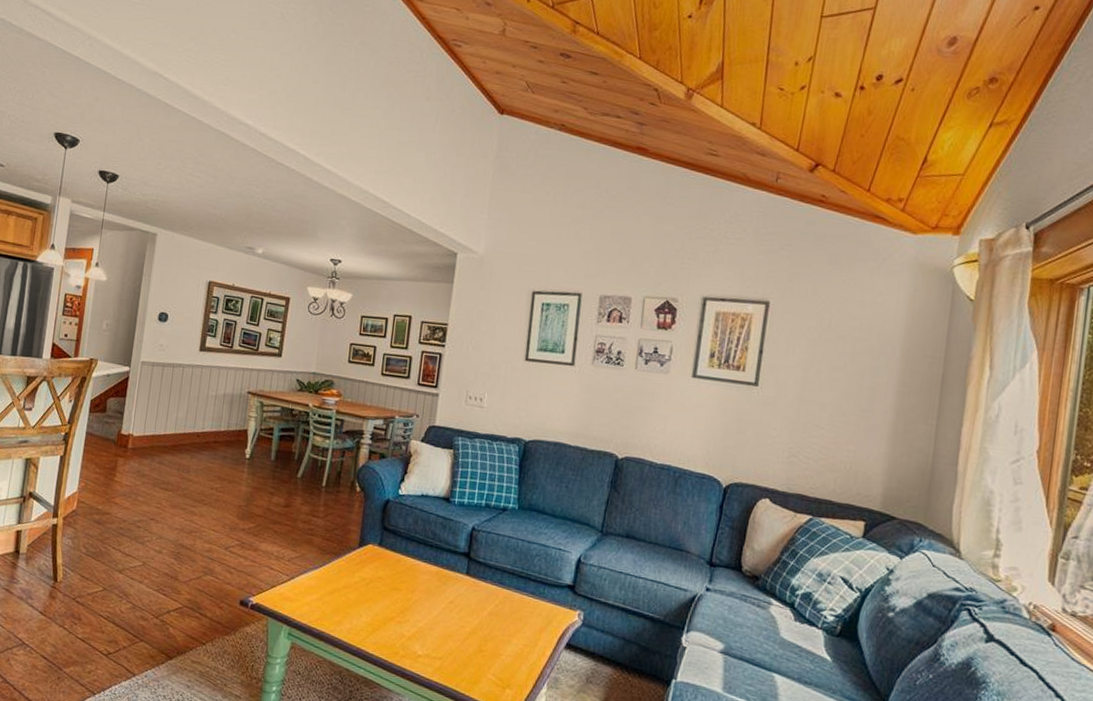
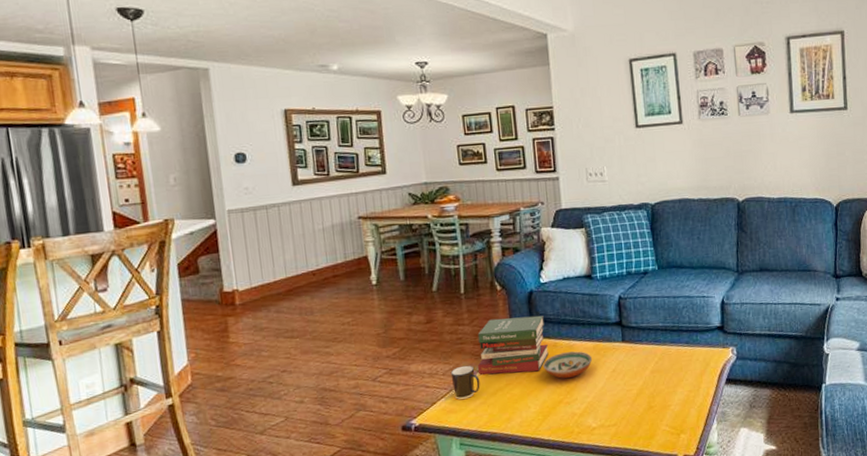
mug: none [294,556,321,591] -> present [450,365,480,400]
books: none [320,518,395,582] -> present [477,315,549,375]
decorative bowl: none [383,569,433,598] -> present [543,351,593,379]

